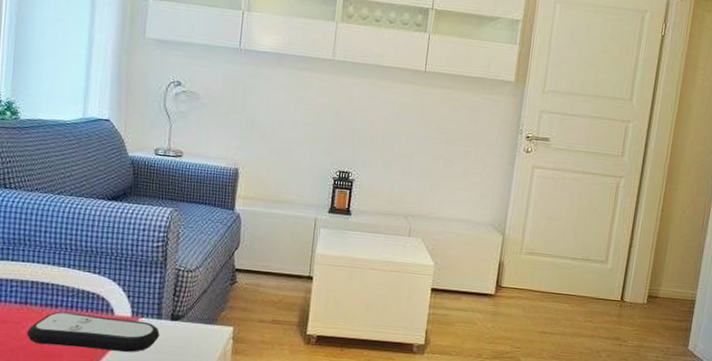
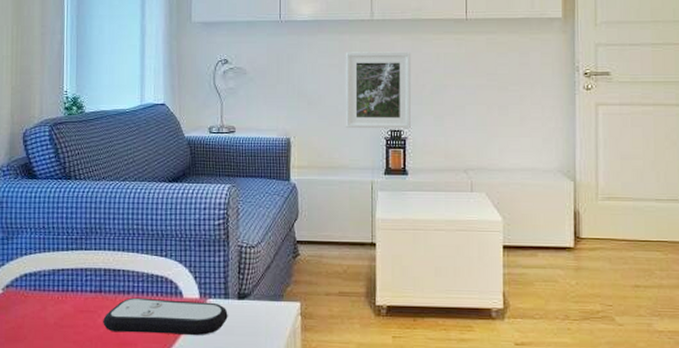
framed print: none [295,89,369,172] -> present [345,51,412,129]

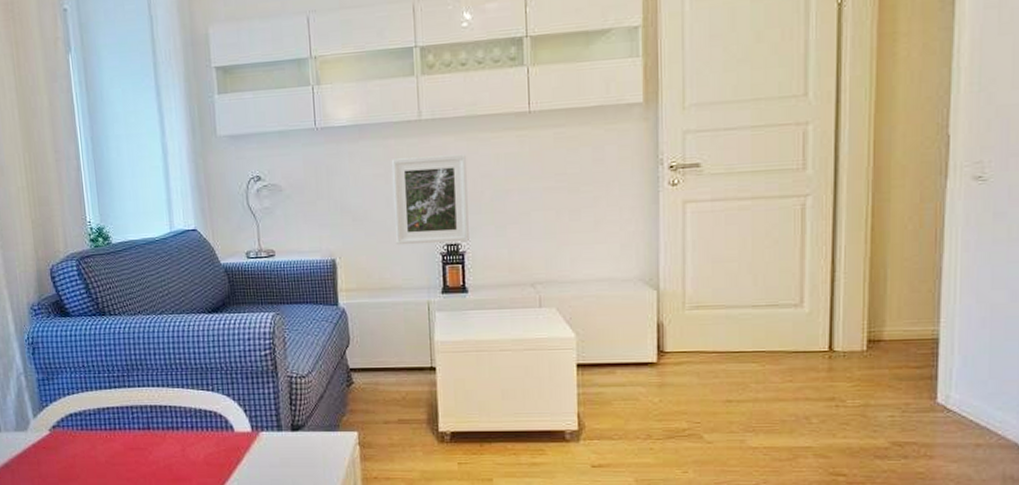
remote control: present [103,297,228,335] -> none [154,433,283,468]

